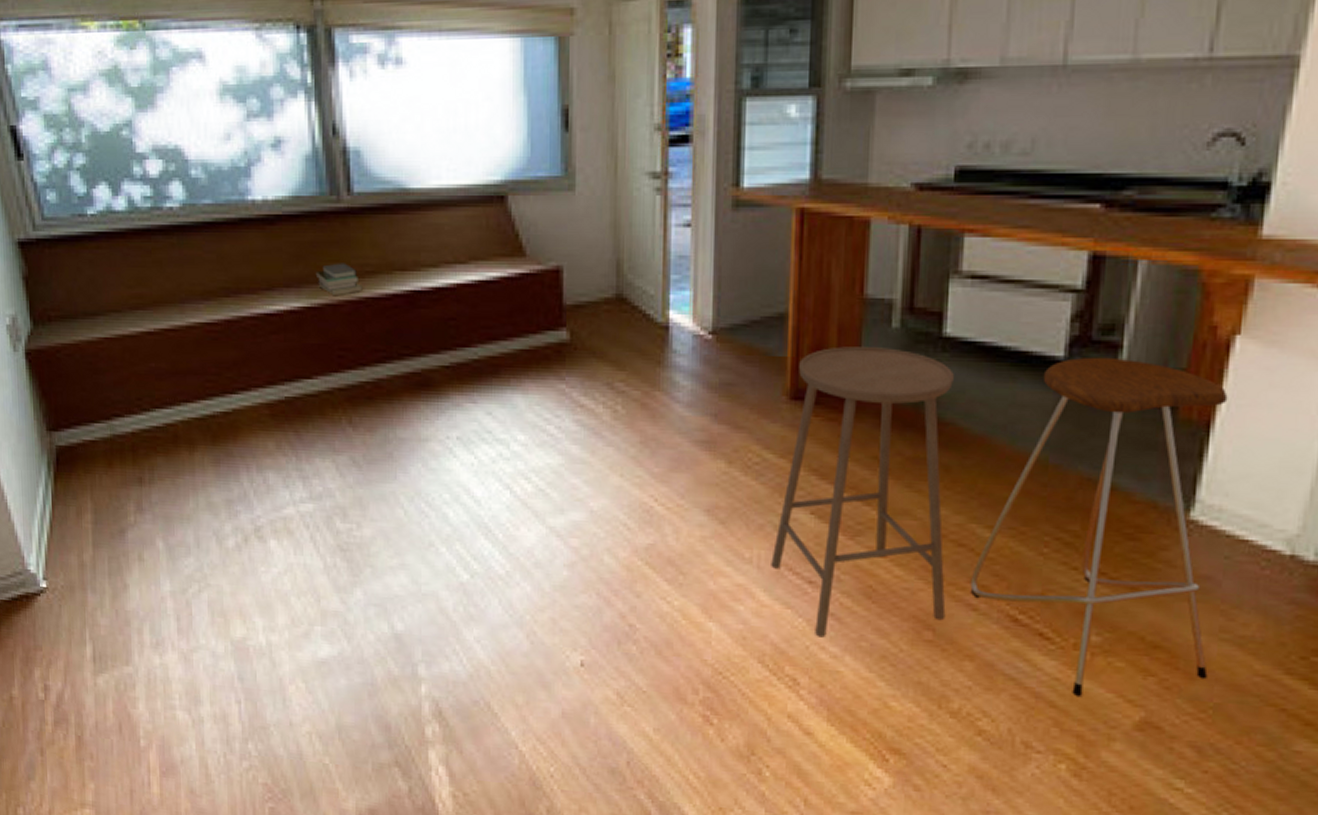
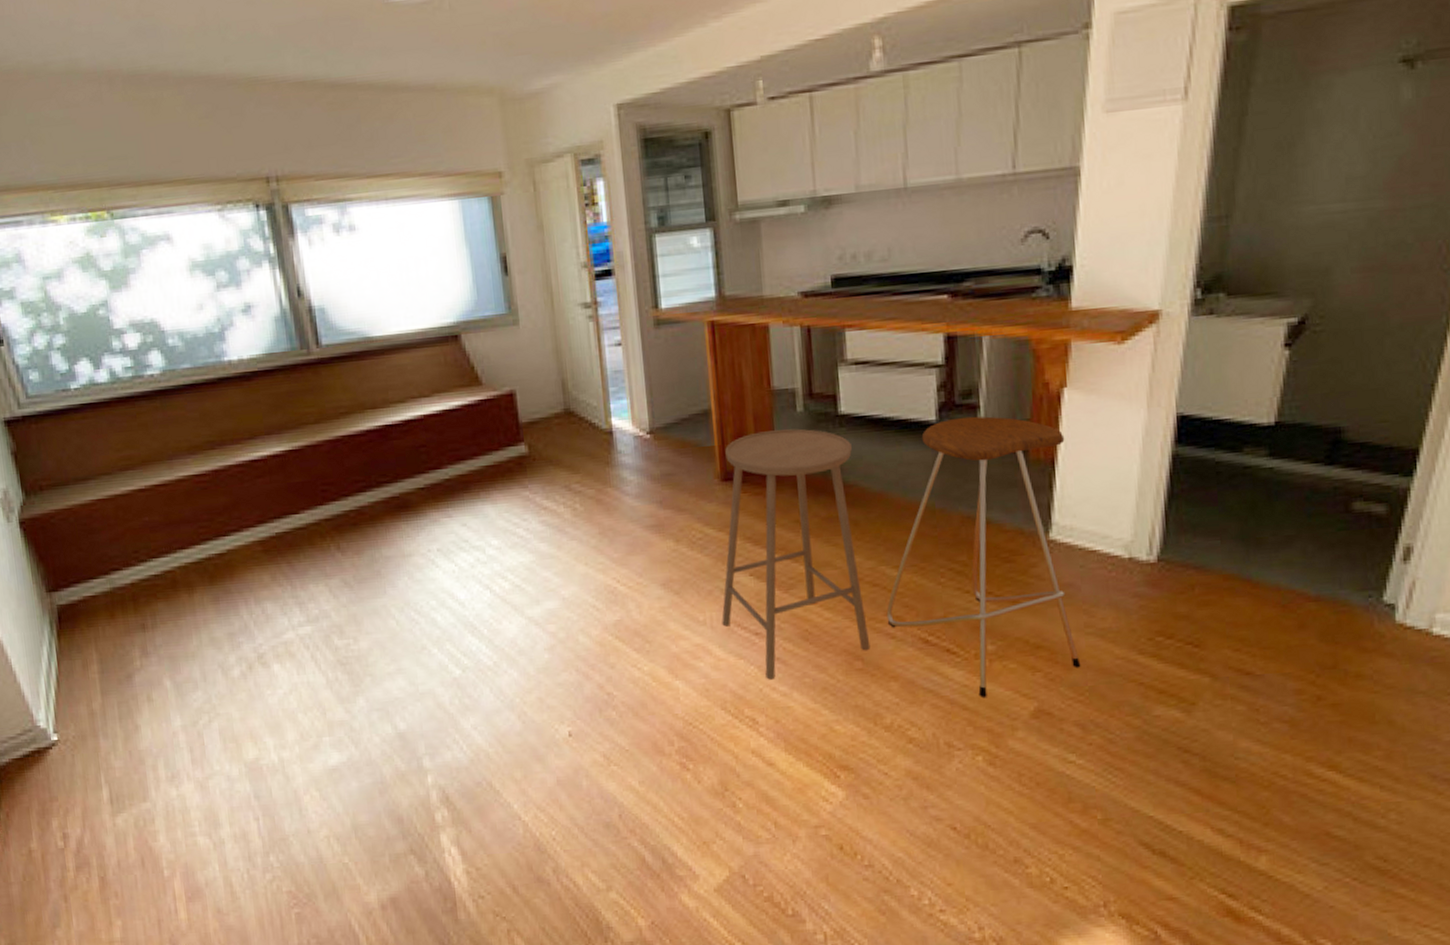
books: present [315,263,363,297] -> none [293,407,339,438]

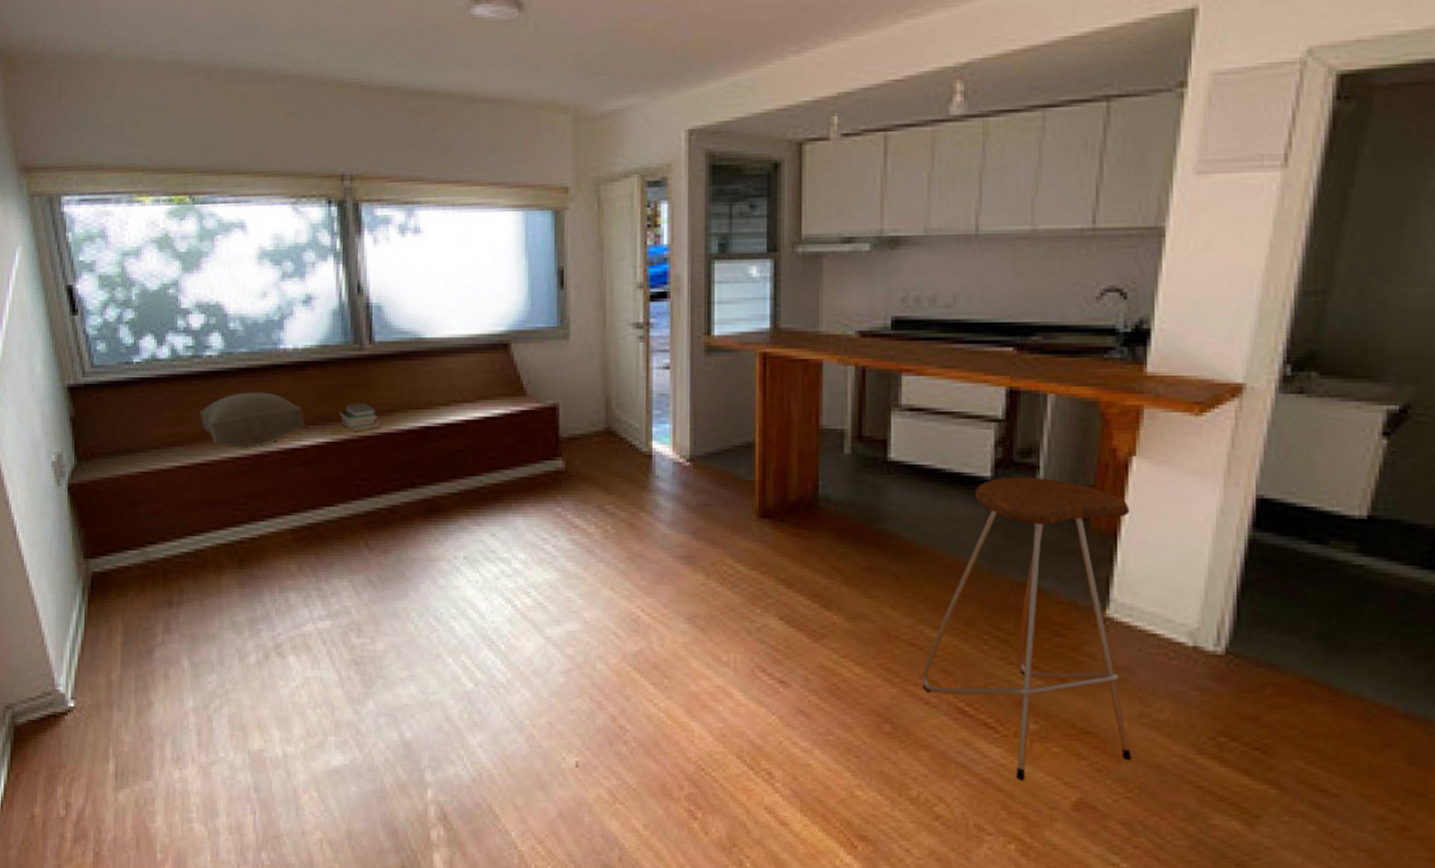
cushion: none [149,406,261,466] -> present [200,392,305,448]
books: none [293,407,339,438] -> present [339,403,381,433]
stool: present [722,428,871,680] -> none [746,471,902,733]

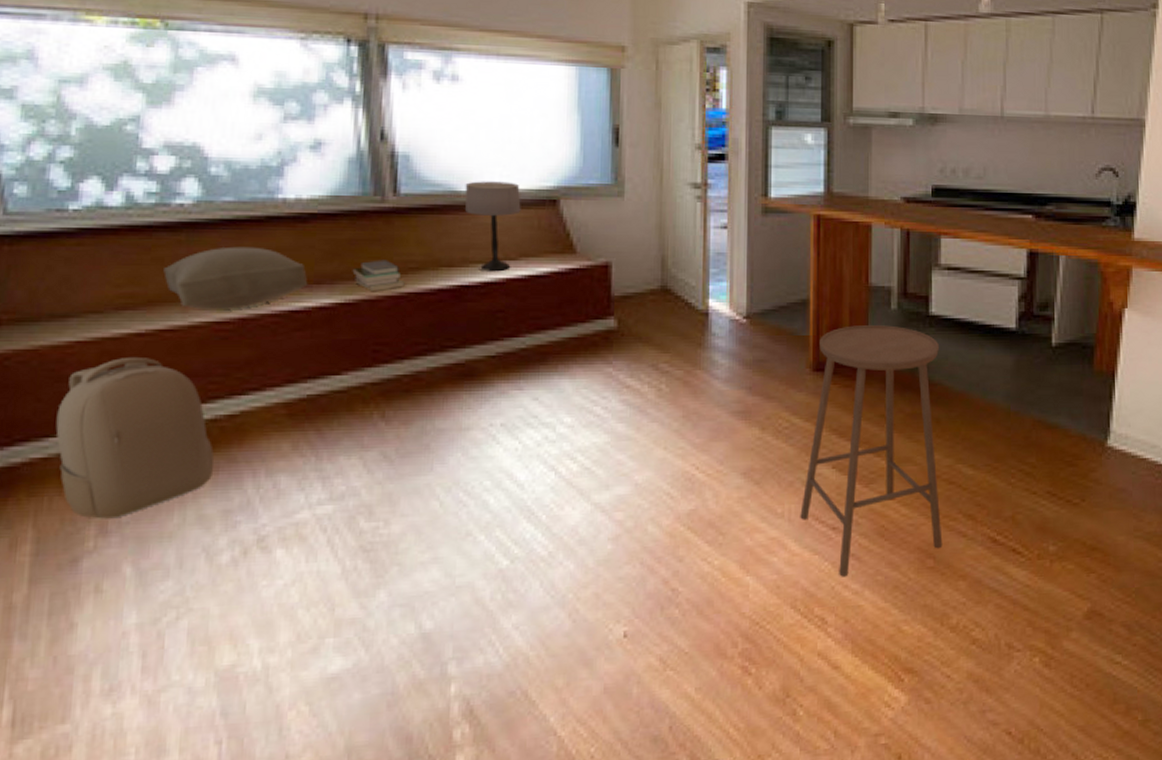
backpack: none [133,485,242,619] -> present [55,356,215,519]
table lamp: none [428,327,477,414] -> present [464,181,521,272]
stool: none [746,471,902,733] -> present [800,325,943,577]
bar stool: present [922,476,1132,780] -> none [960,327,1129,598]

